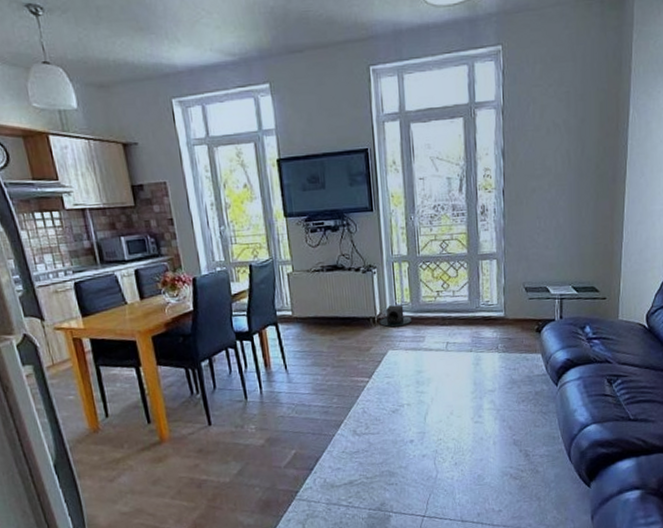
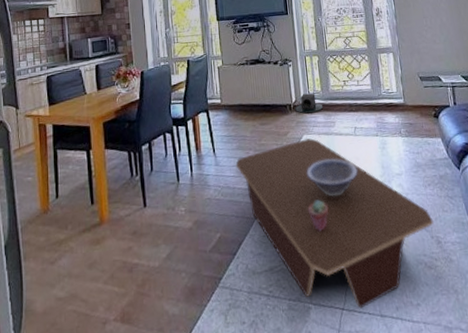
coffee table: none [311,353,524,516] -> present [235,138,434,309]
decorative bowl: none [390,375,447,413] -> present [306,159,358,197]
potted succulent: none [391,417,414,447] -> present [308,200,329,231]

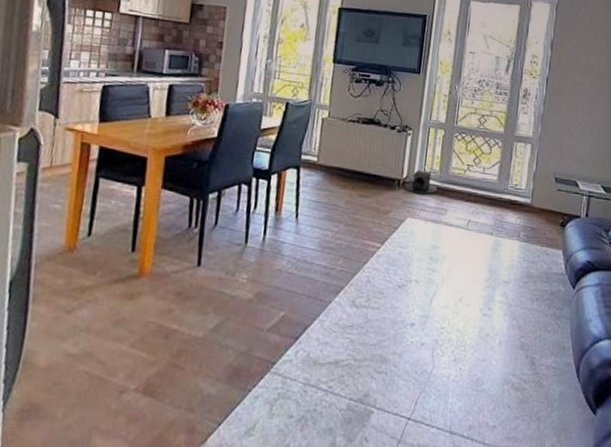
coffee table: present [235,138,434,309] -> none [319,221,532,422]
decorative bowl: present [306,159,358,197] -> none [401,250,461,294]
potted succulent: present [308,200,329,231] -> none [393,295,418,329]

